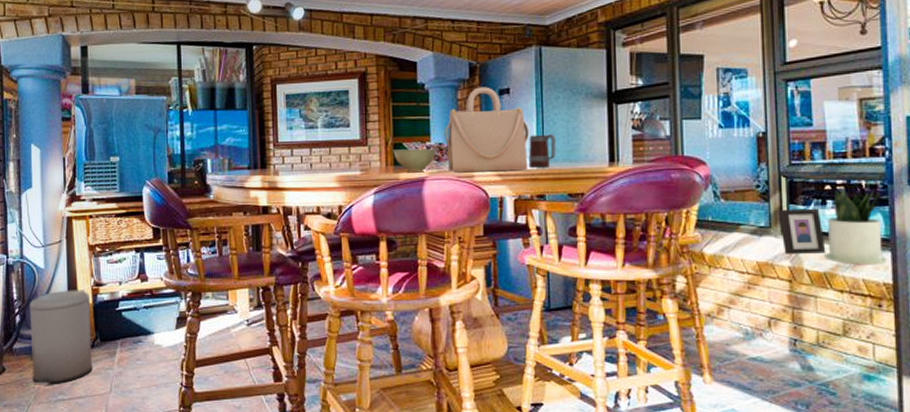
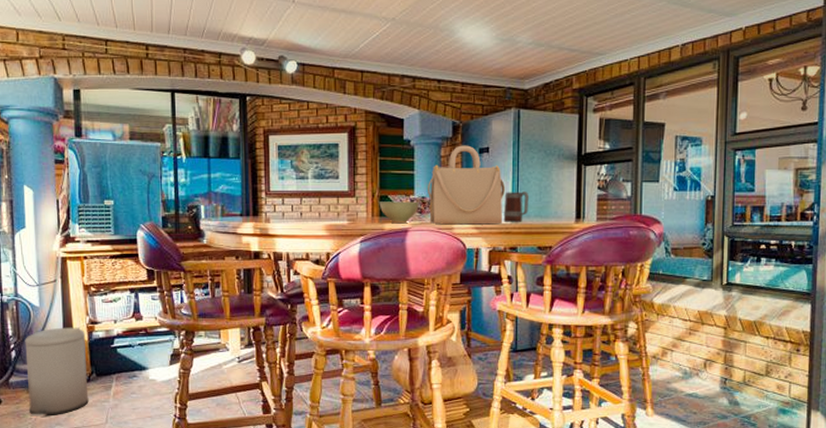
picture frame: present [778,208,826,254] -> none [719,265,757,304]
planter: present [823,189,889,265] -> none [754,248,809,315]

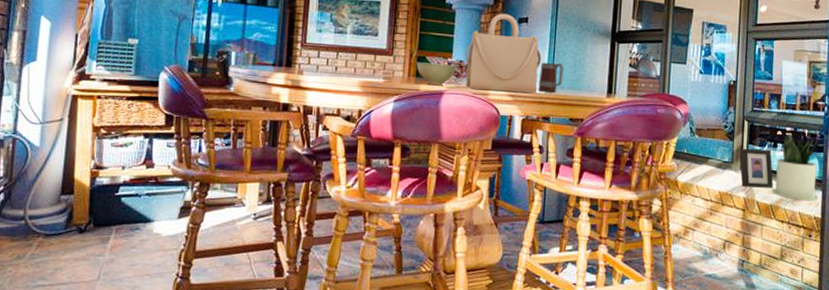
pedal bin: present [25,327,89,417] -> none [10,170,88,270]
picture frame: none [719,265,757,304] -> present [739,148,774,188]
planter: none [754,248,809,315] -> present [771,135,820,202]

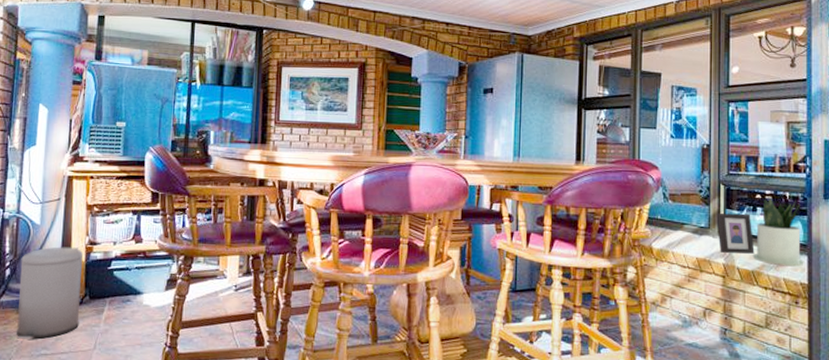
pedal bin: none [10,170,88,270] -> present [16,247,84,340]
bowl: present [416,62,458,86] -> none [385,135,425,158]
handbag: present [465,13,541,94] -> none [433,85,507,163]
beer mug: present [538,62,564,94] -> none [505,131,530,163]

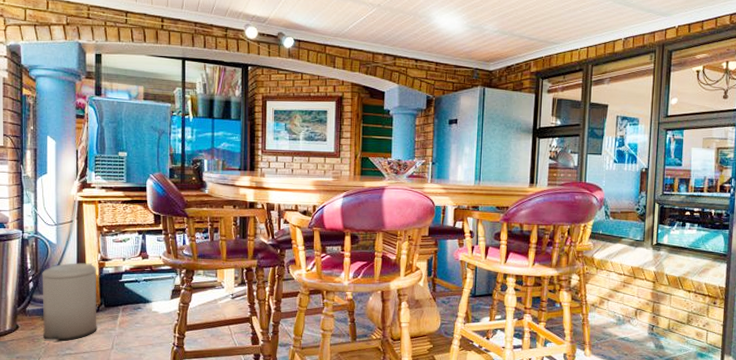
picture frame: present [716,212,755,254] -> none [650,228,682,263]
planter: present [752,198,806,267] -> none [679,215,725,273]

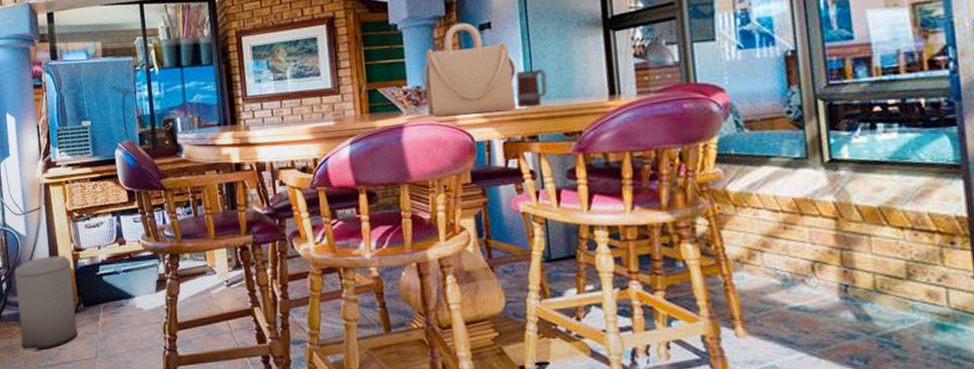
handbag: none [403,116,470,186] -> present [422,22,517,116]
beer mug: none [467,158,490,186] -> present [516,69,547,108]

